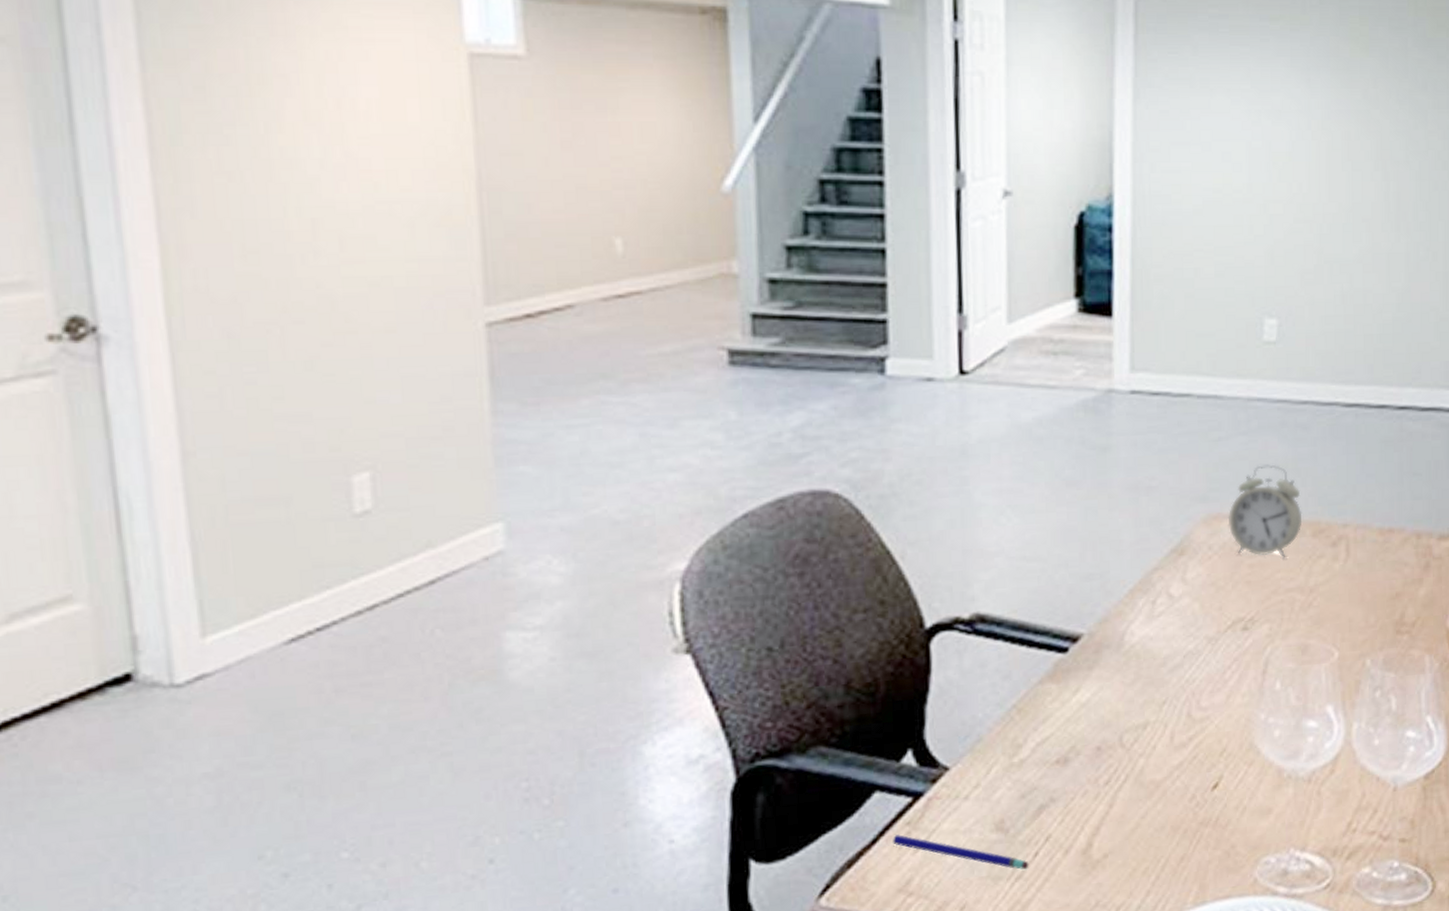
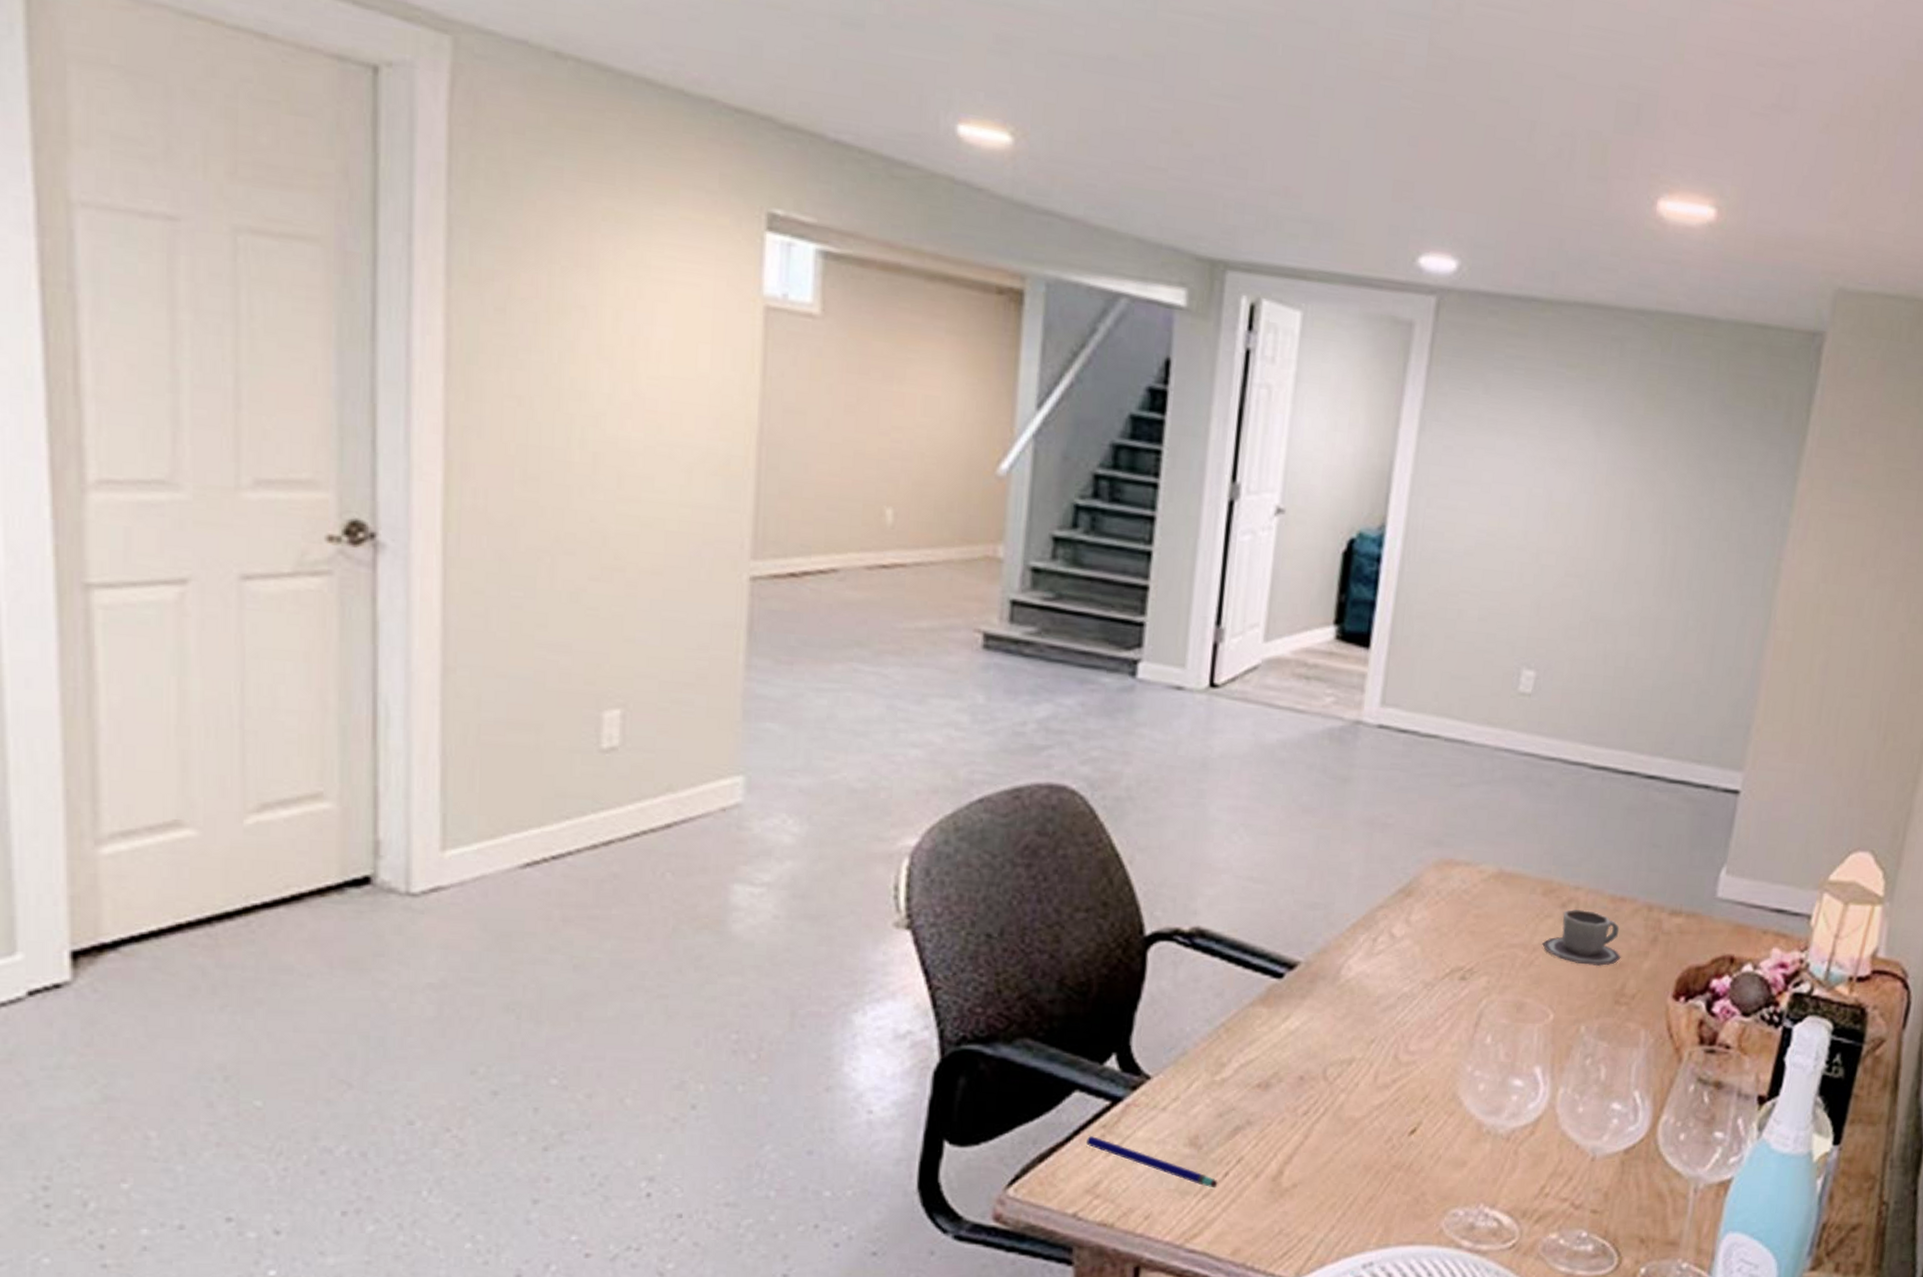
alarm clock: present [1227,464,1302,559] -> none [1459,816,1537,913]
cup: none [1318,546,1397,600] -> present [1542,909,1621,966]

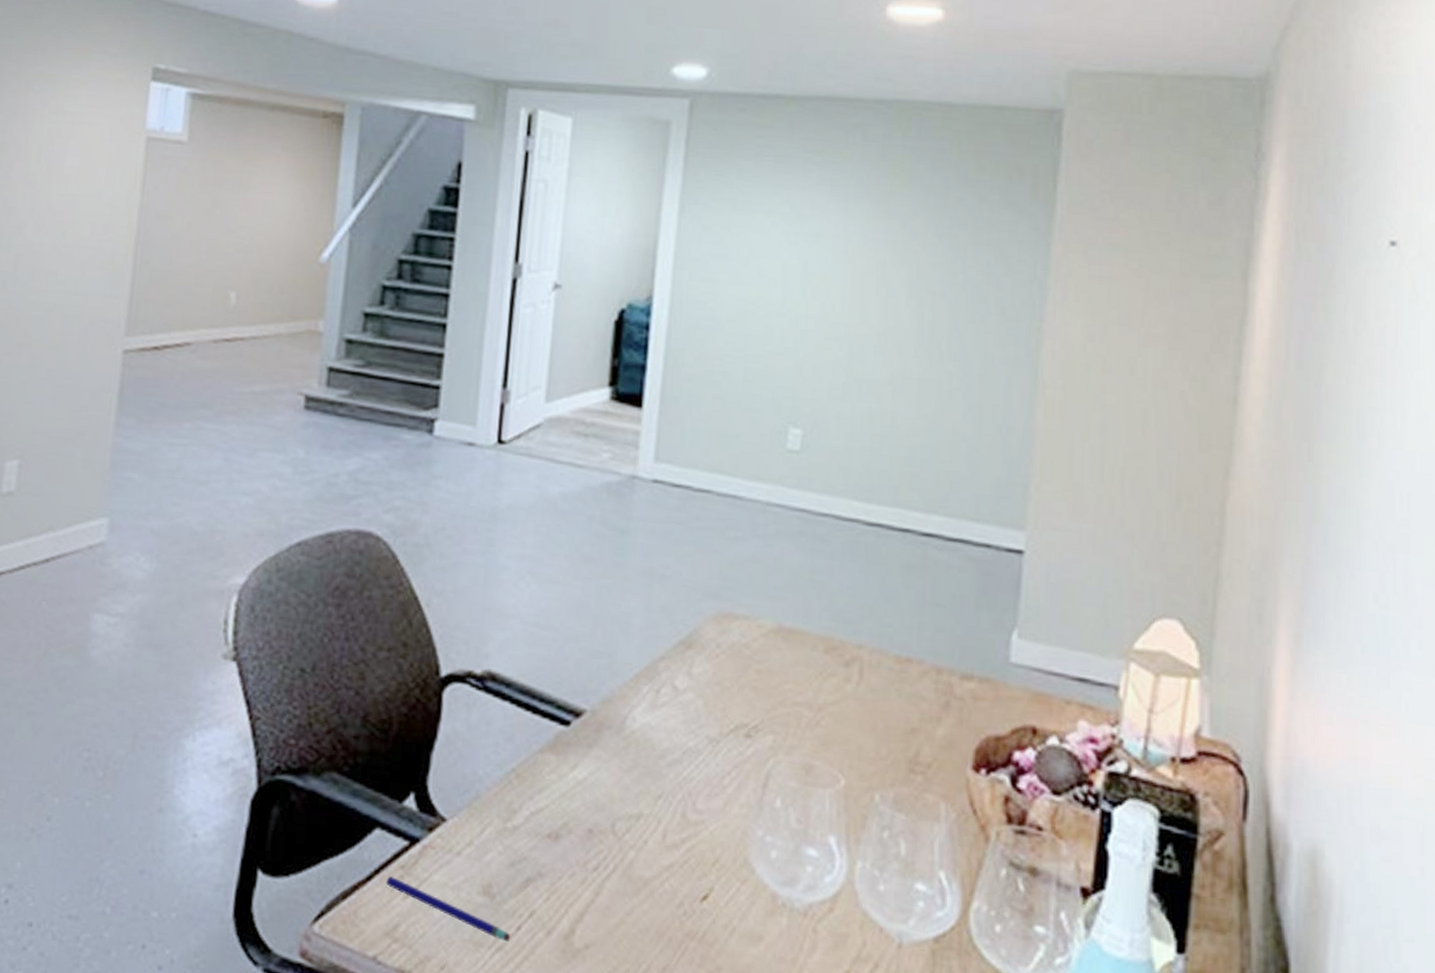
cup: present [1542,909,1621,966] -> none [827,669,912,730]

